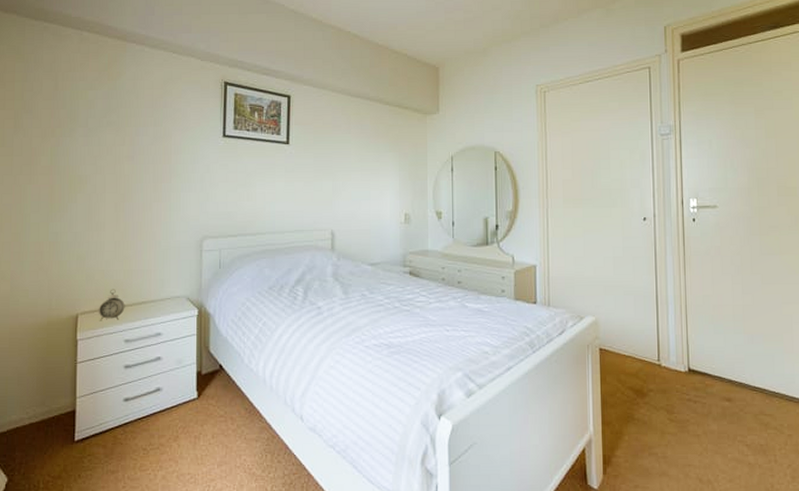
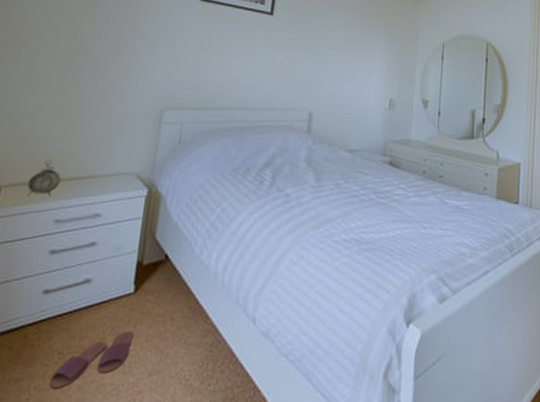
slippers: none [140,430,201,478] -> present [49,331,134,389]

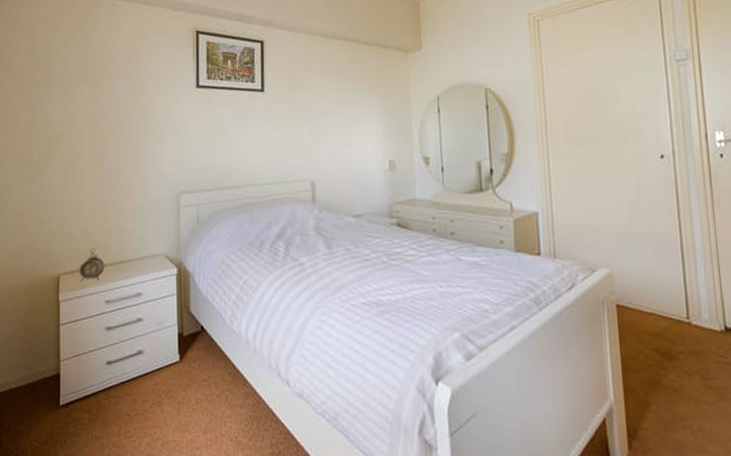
slippers: present [49,331,134,389] -> none [124,395,185,445]

